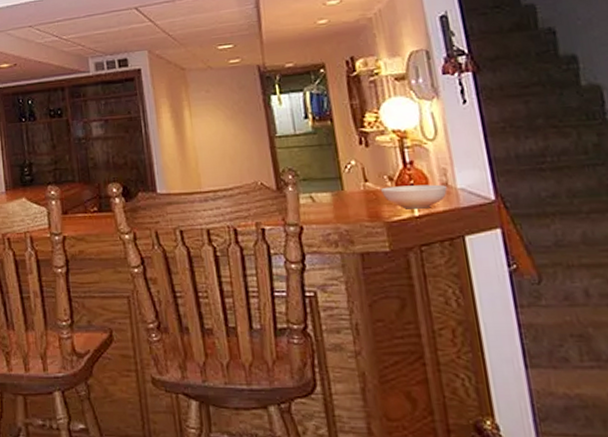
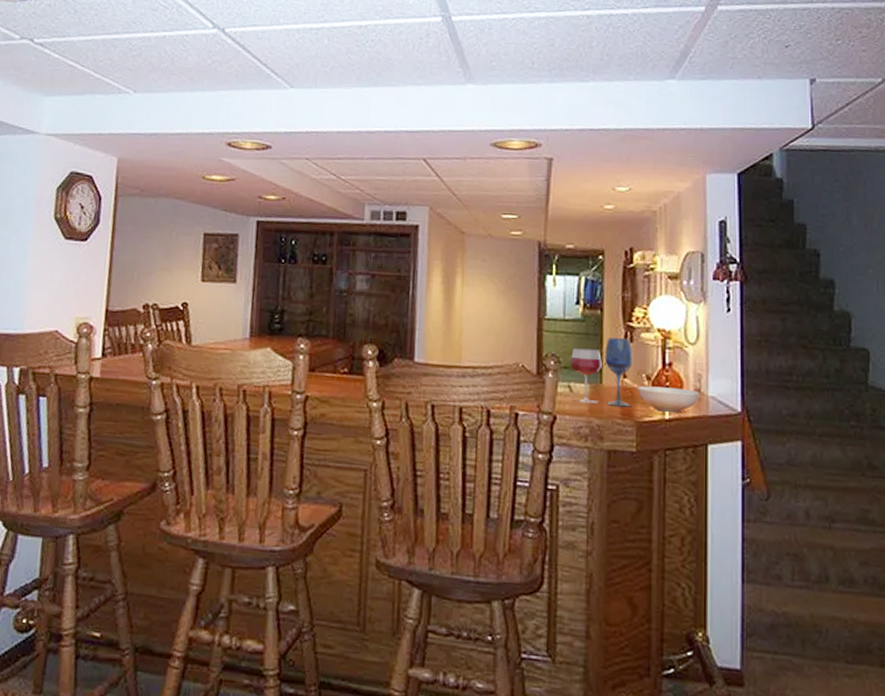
wineglass: none [308,158,345,212] -> present [571,348,602,405]
wineglass: none [341,144,377,211] -> present [604,338,633,407]

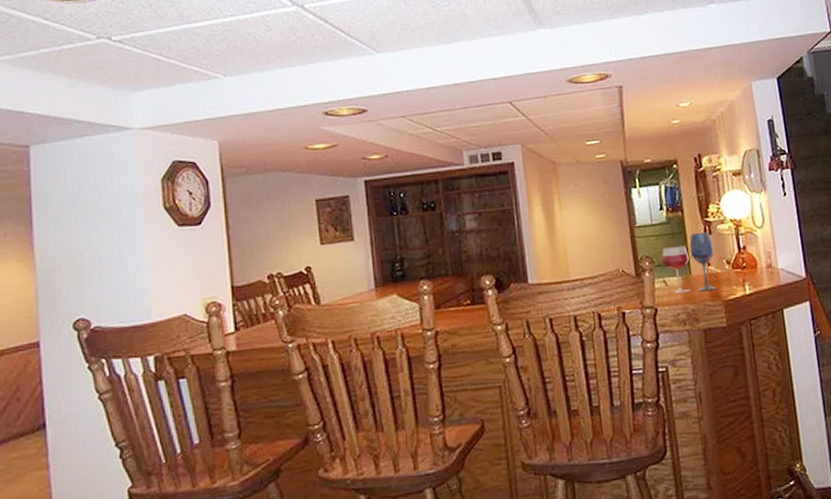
bowl: present [636,385,700,413] -> none [720,266,772,289]

